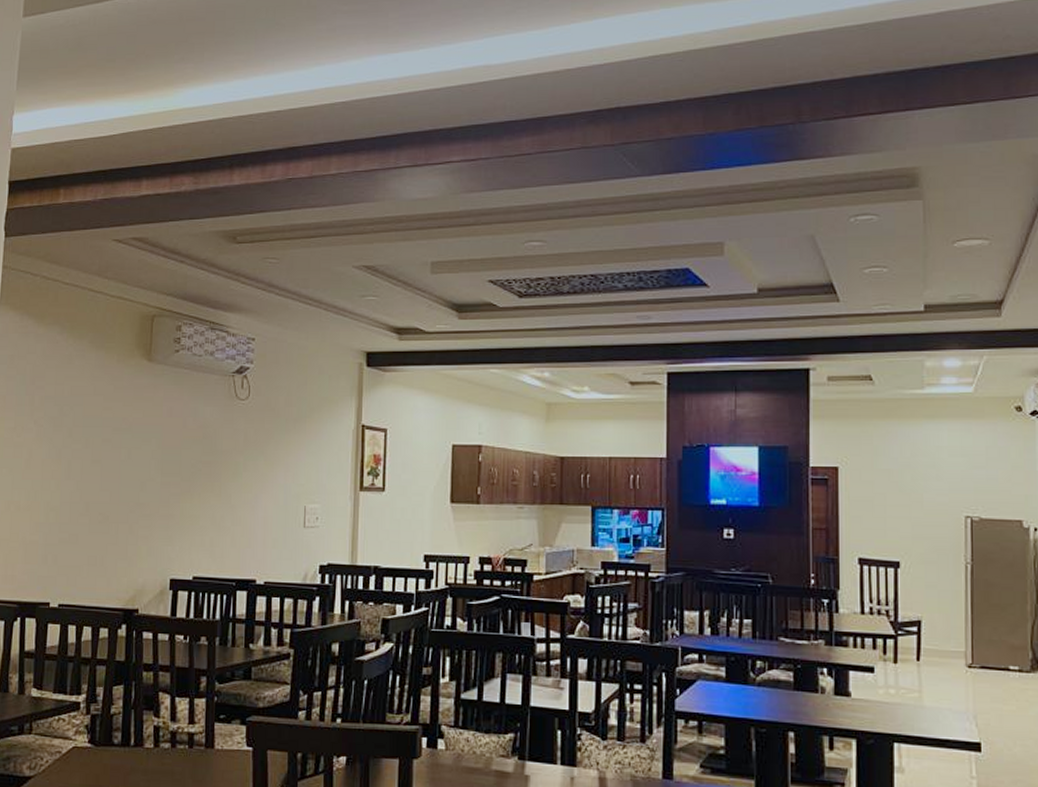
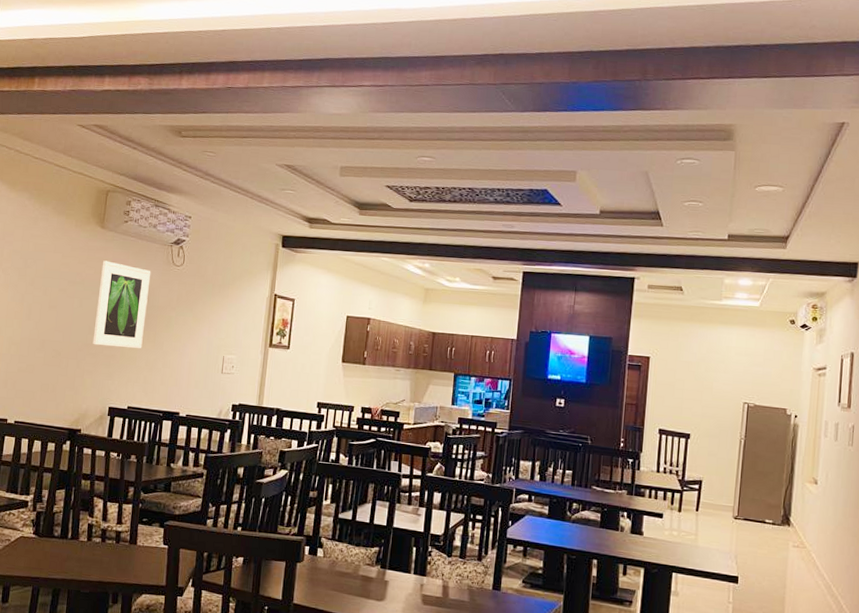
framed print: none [146,400,211,505] -> present [92,260,151,349]

